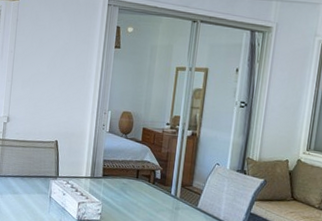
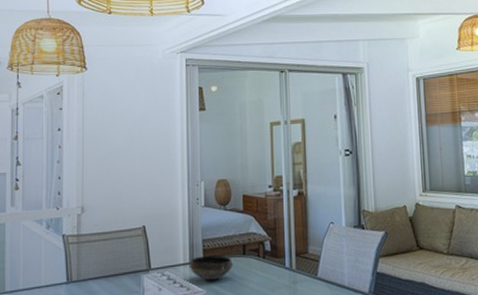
bowl: none [89,173,127,195] -> present [189,255,233,280]

